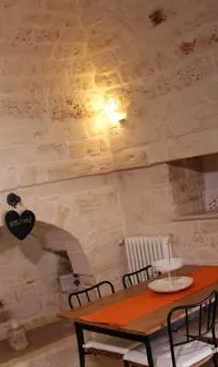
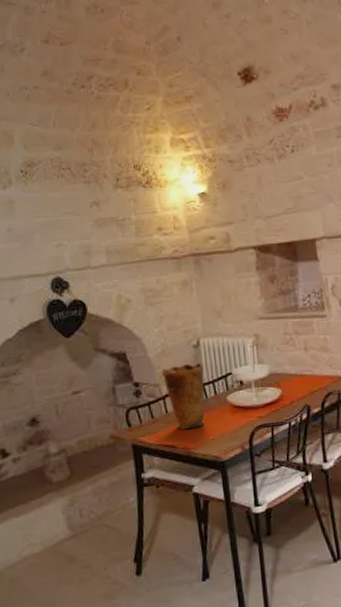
vase: none [95,257,131,310] -> present [161,362,205,429]

